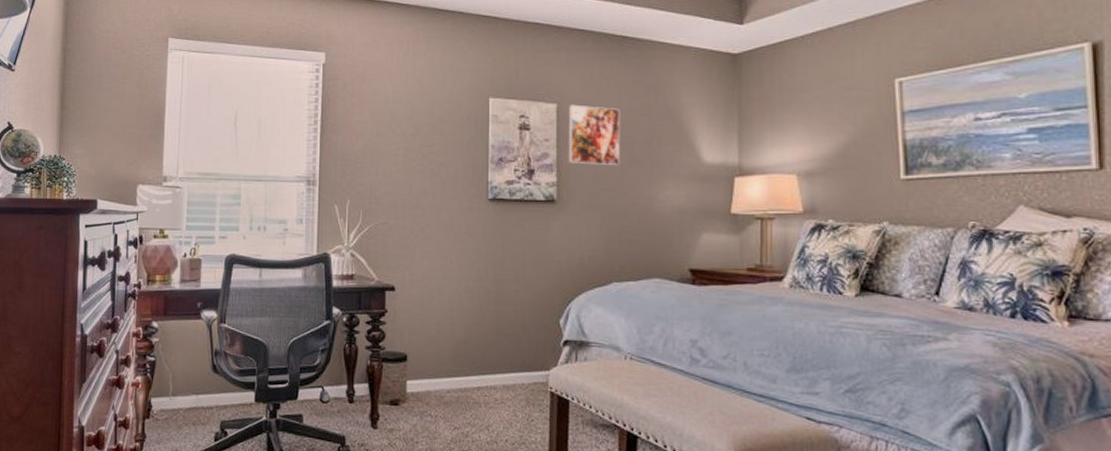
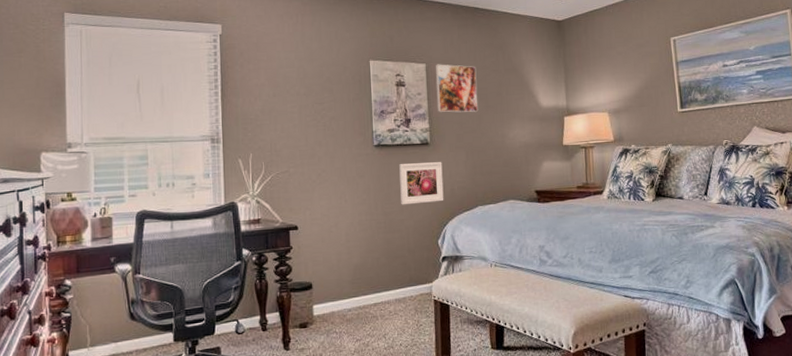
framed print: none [517,223,570,273] -> present [399,162,444,205]

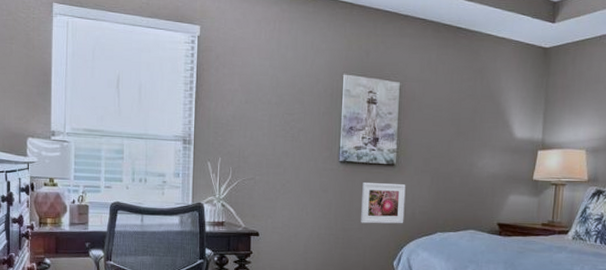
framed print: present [435,64,479,113] -> none [406,84,452,138]

